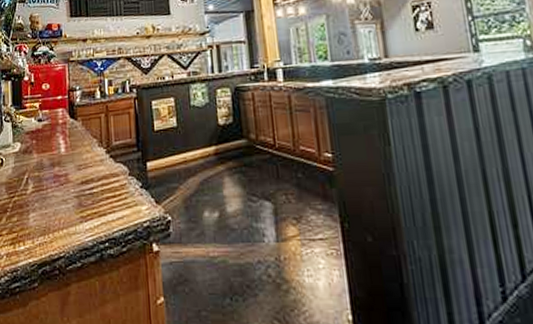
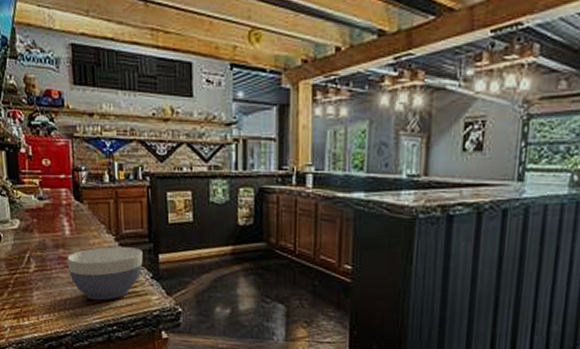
bowl: none [62,158,132,217] -> present [67,246,143,301]

